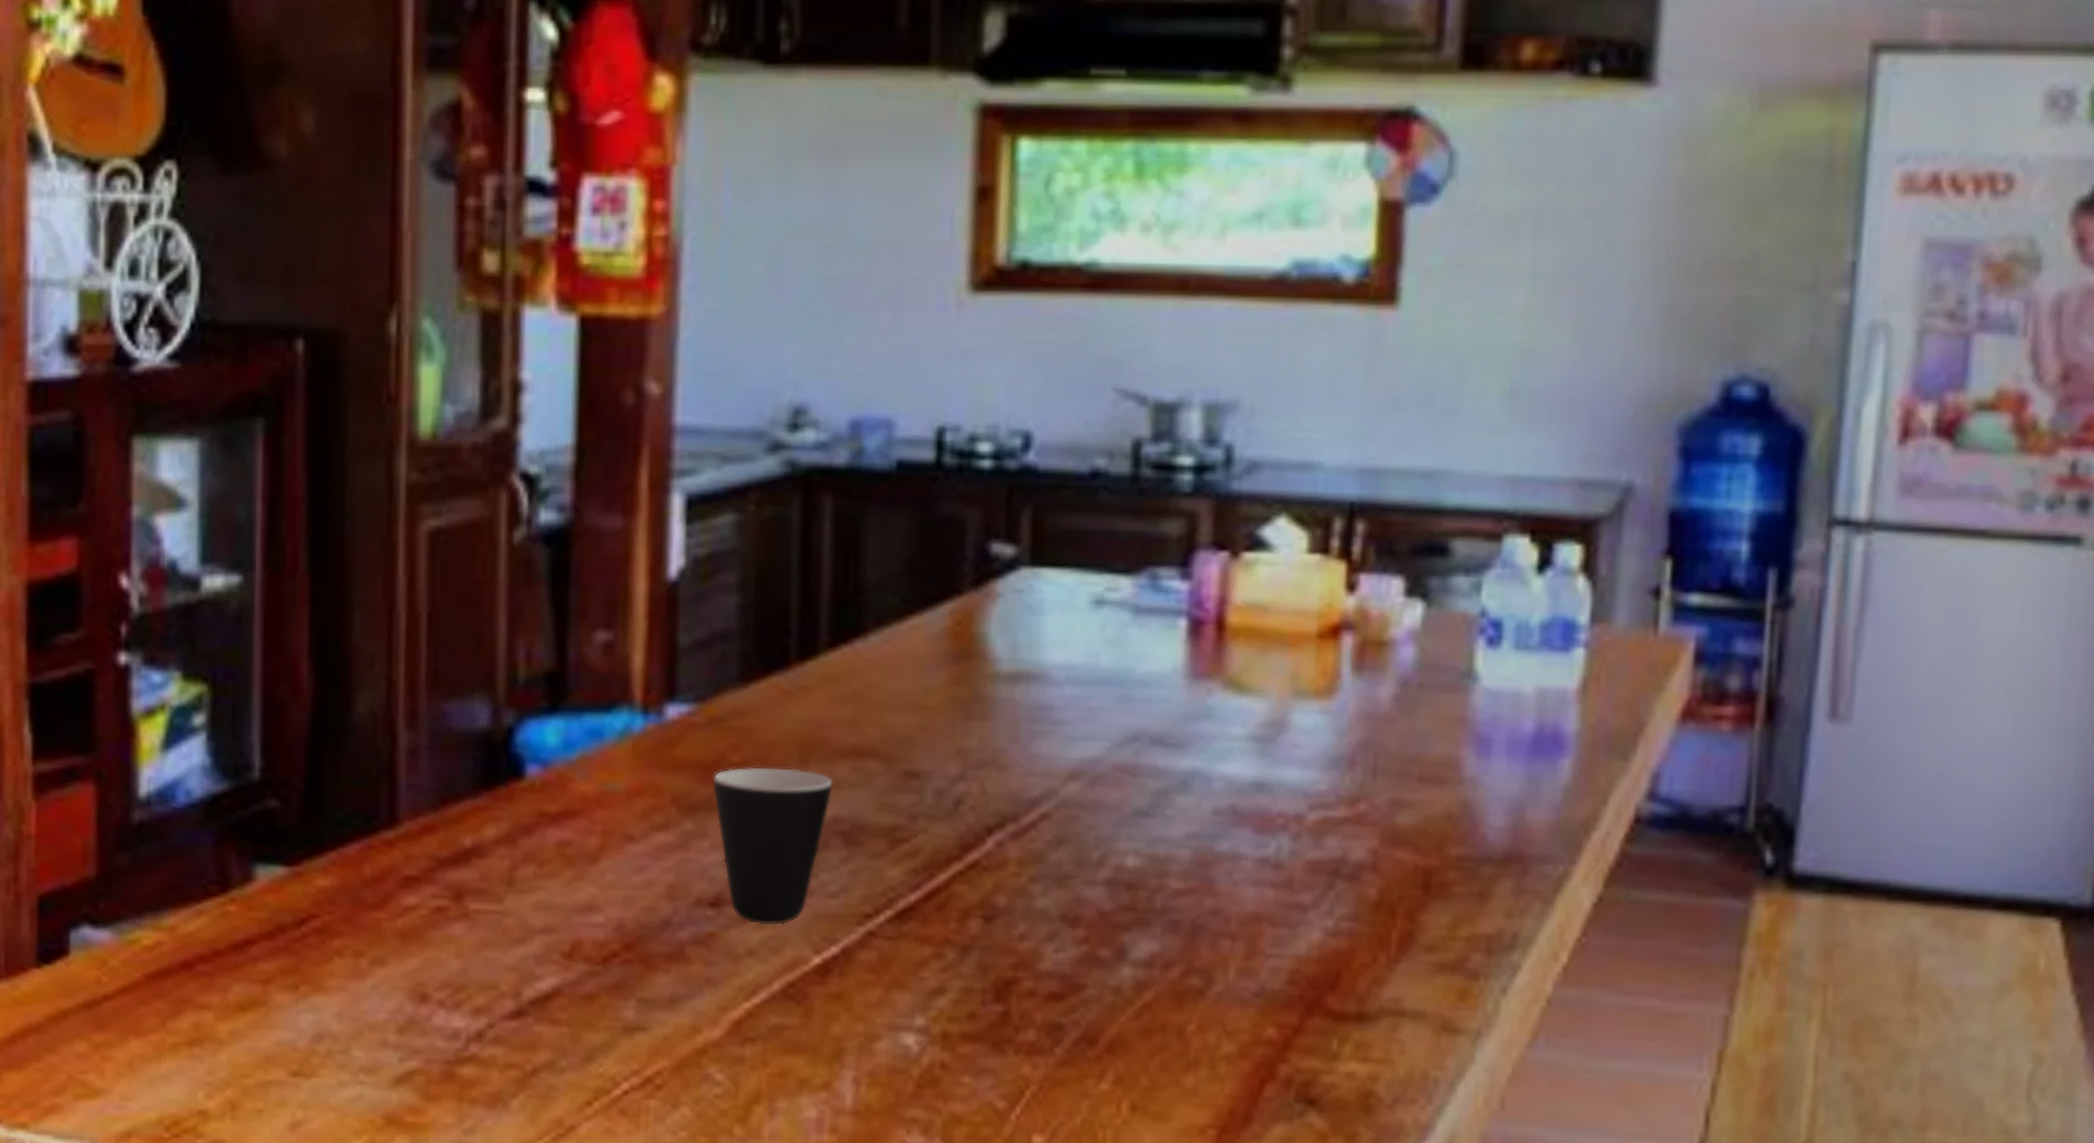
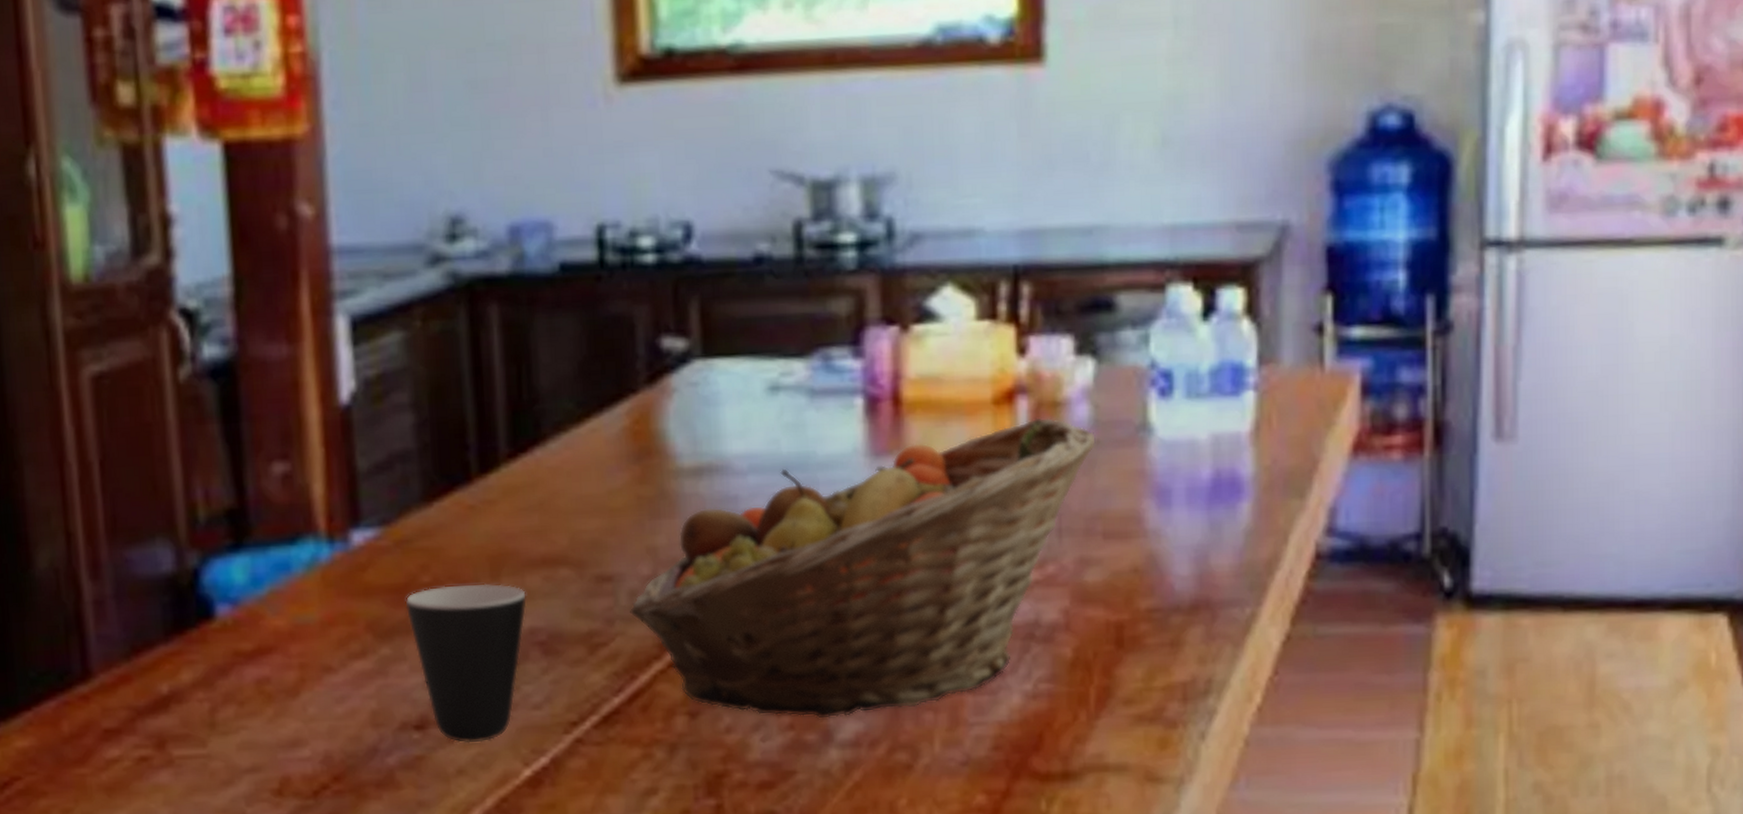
fruit basket: none [934,655,1420,937] -> present [630,417,1097,720]

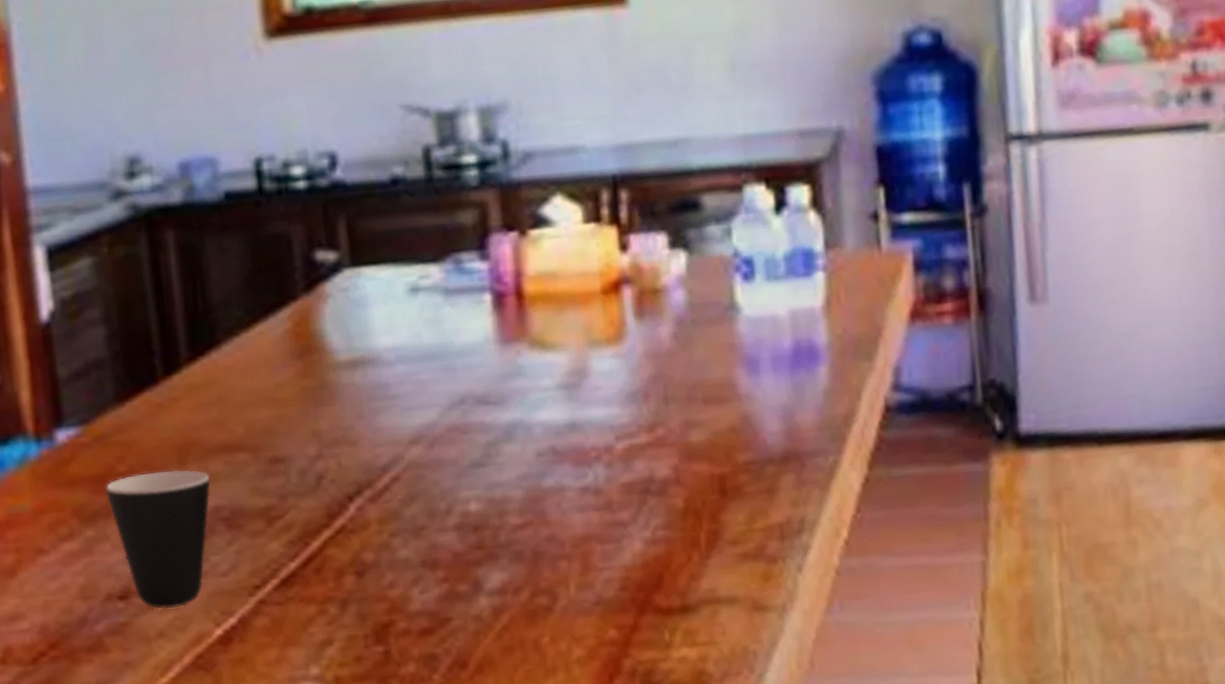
fruit basket: present [630,417,1097,720] -> none [300,302,693,572]

